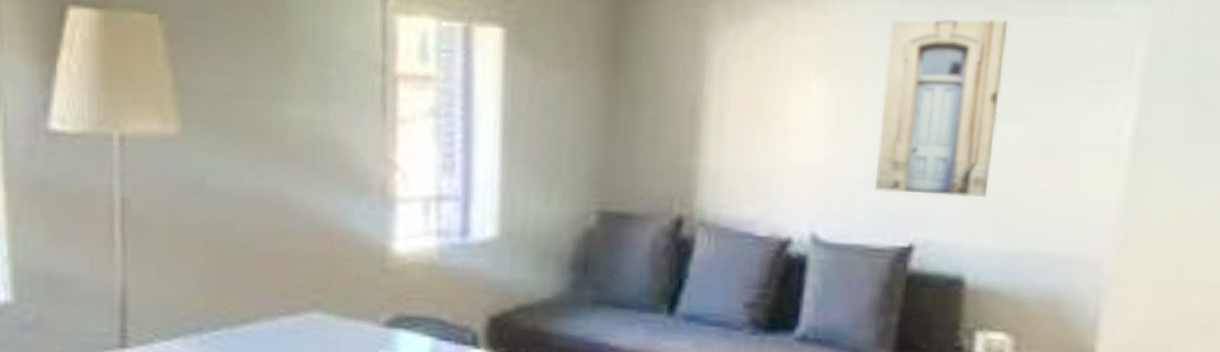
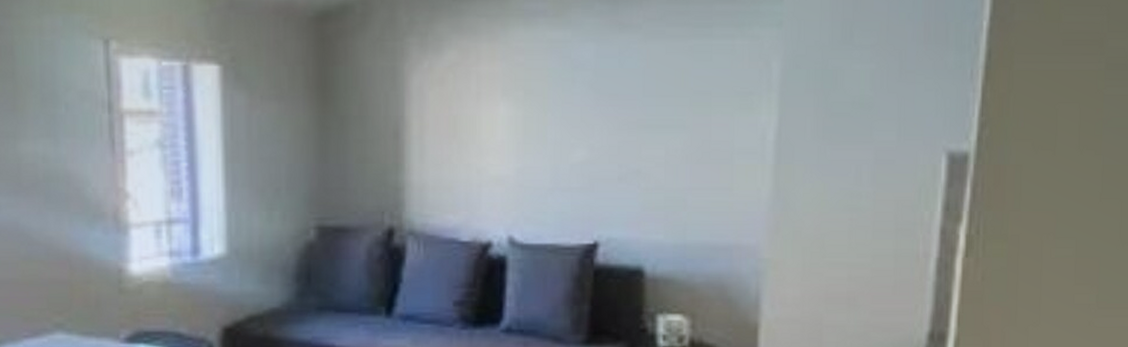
wall art: present [874,19,1007,199] -> none [560,43,664,199]

